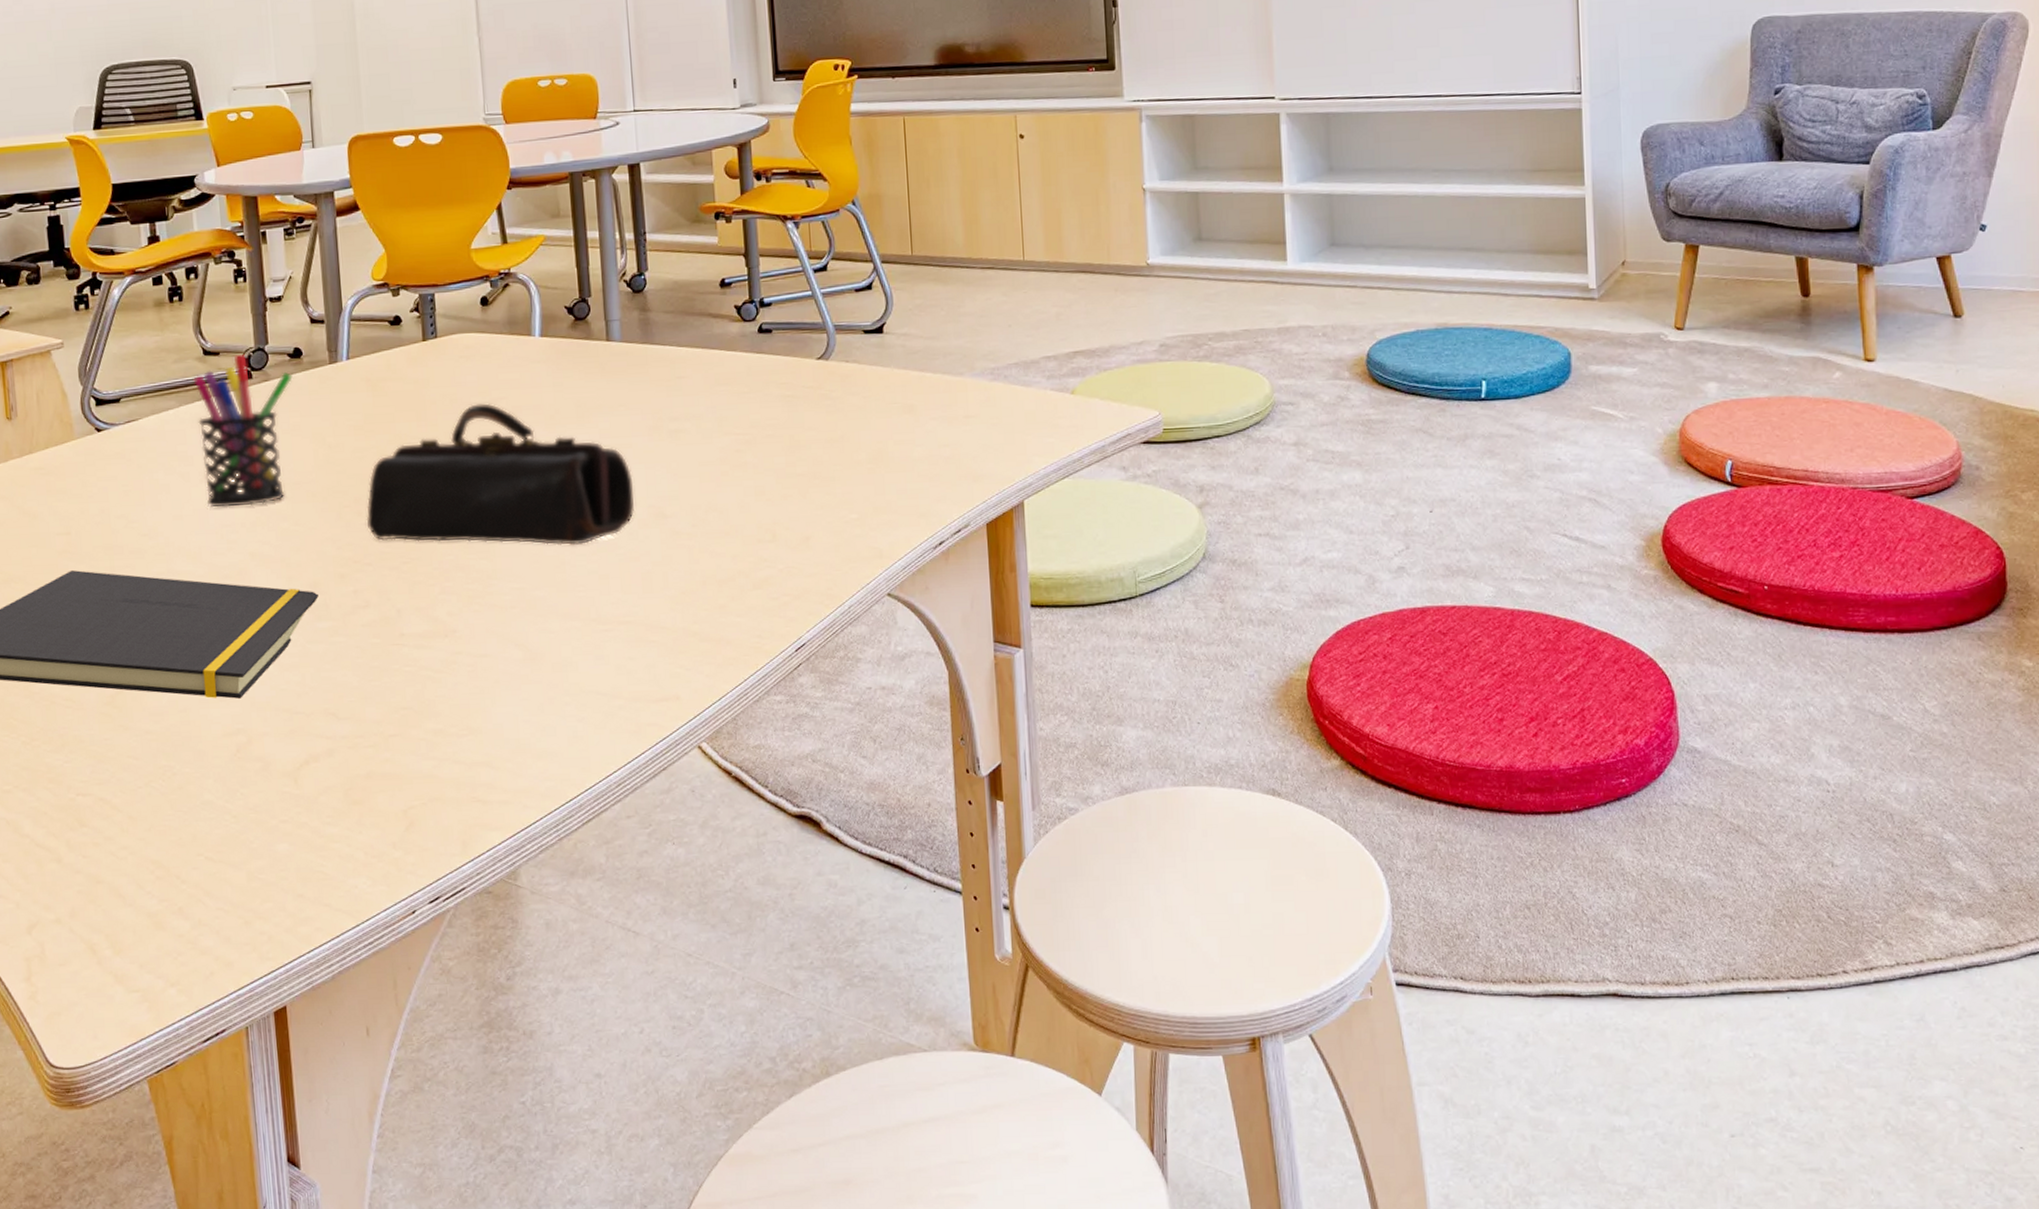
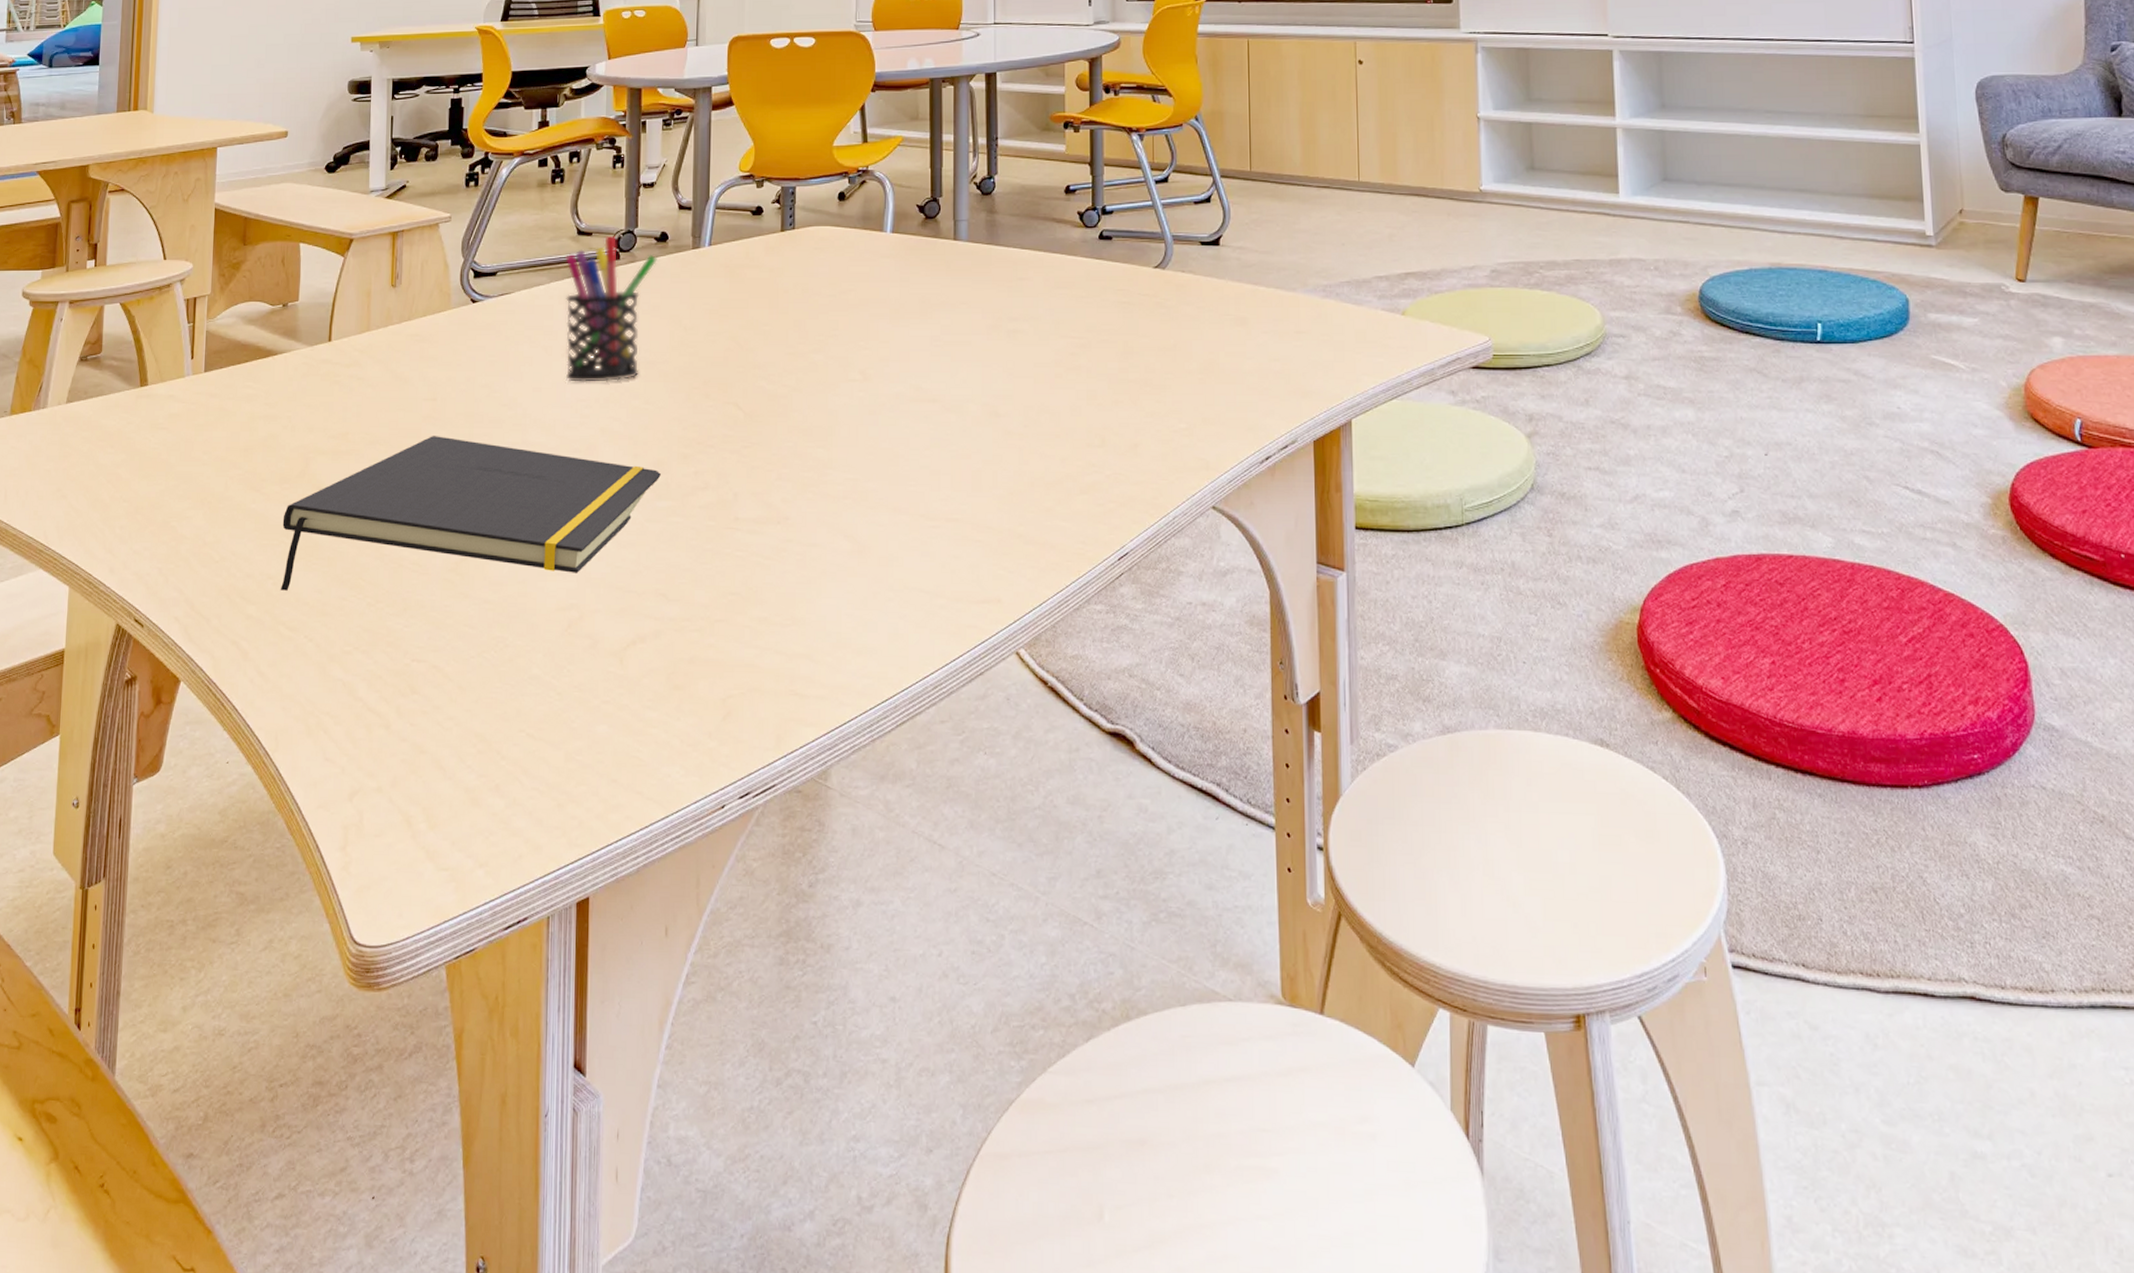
pencil case: present [366,403,634,546] -> none [713,294,970,440]

